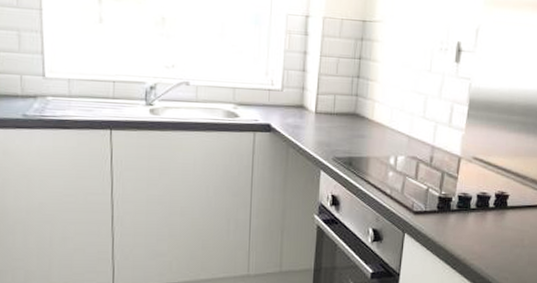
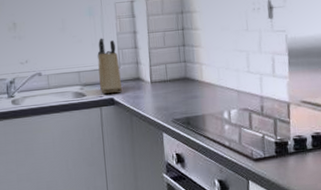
knife block: none [257,53,283,120] -> present [97,38,123,95]

